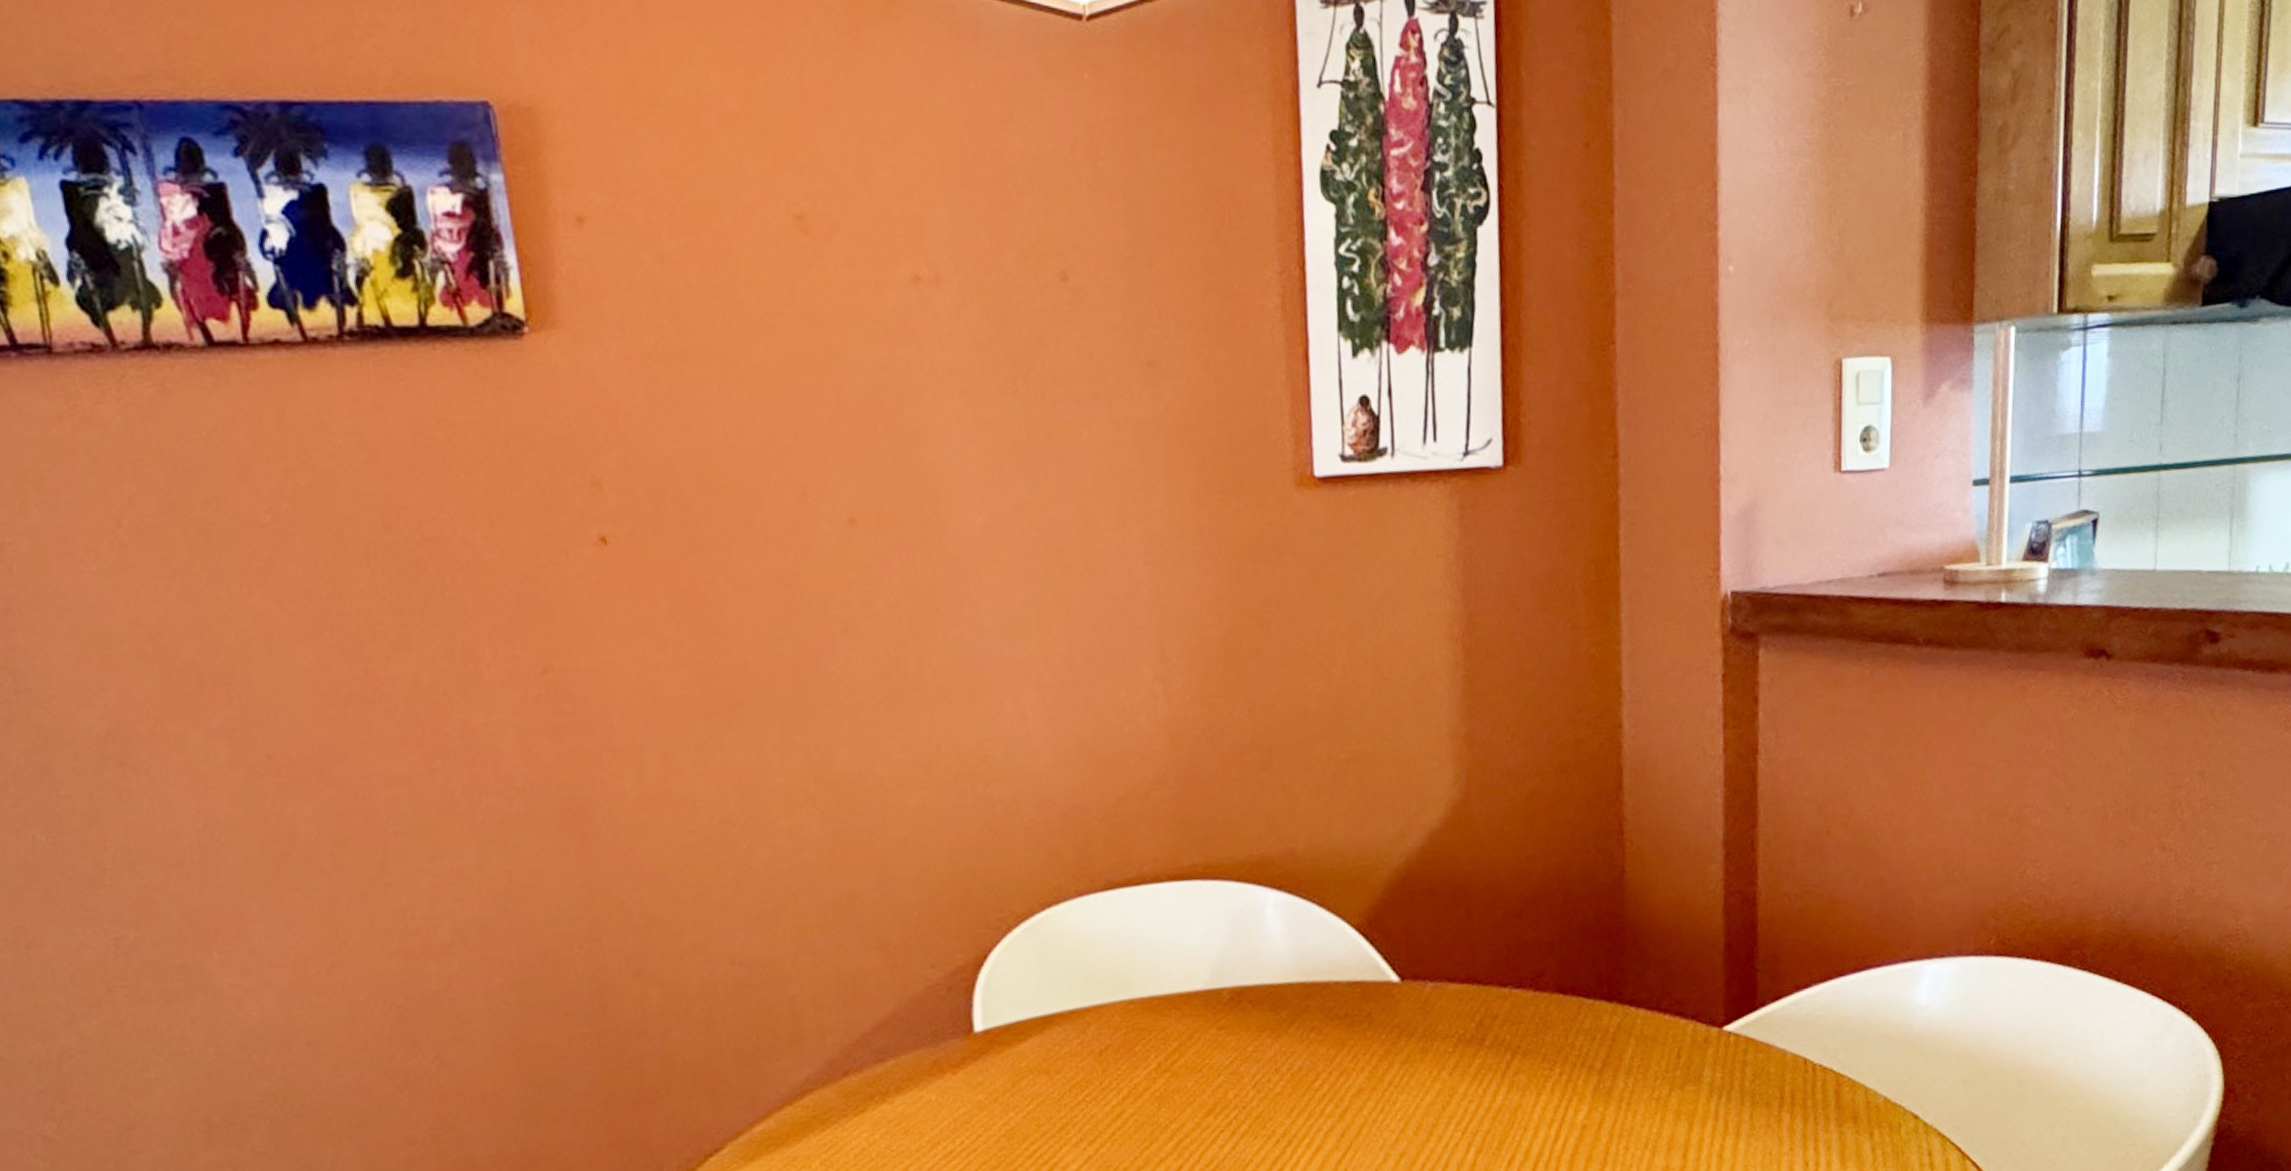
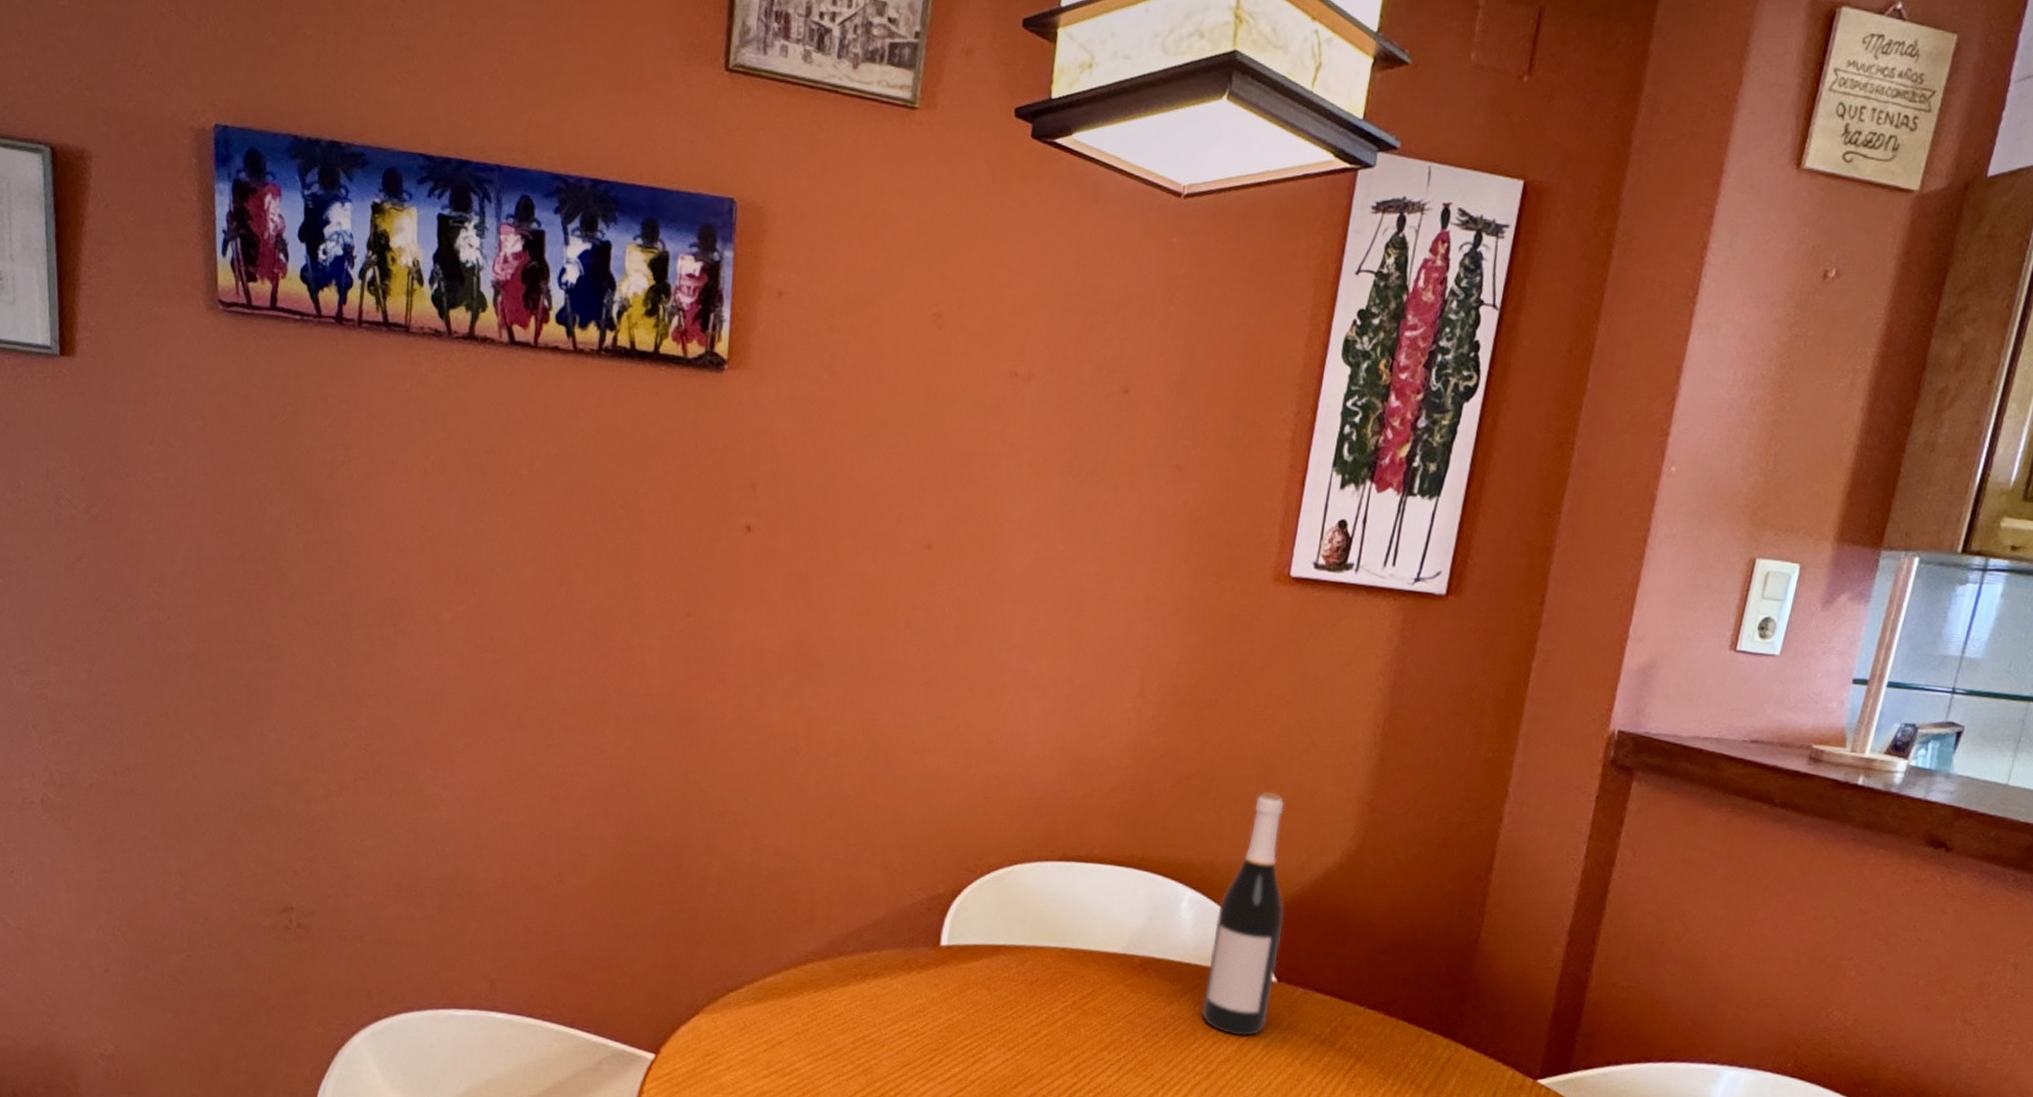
wine bottle: none [1312,748,1398,1059] -> present [1202,792,1285,1037]

